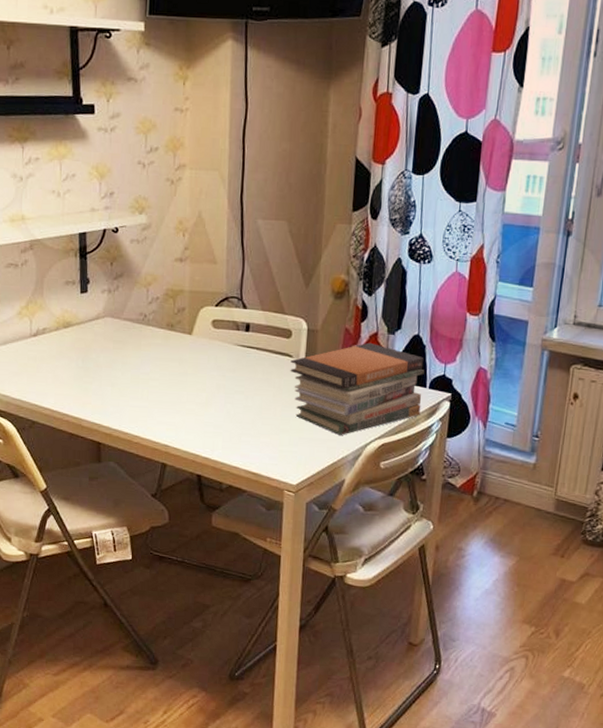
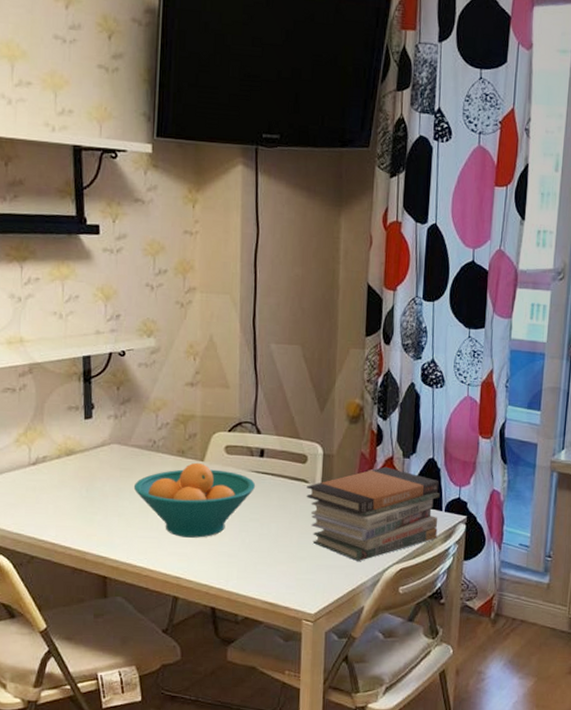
fruit bowl: none [125,336,241,409] -> present [133,462,256,538]

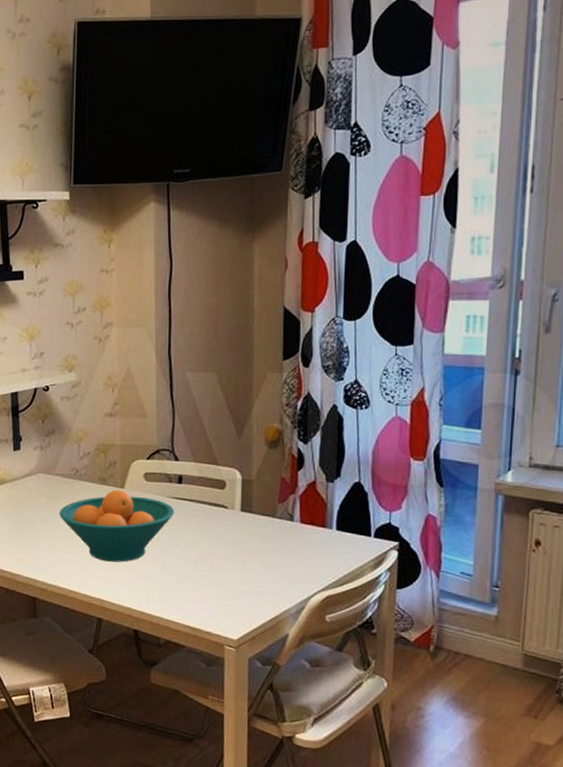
book stack: present [306,466,440,561] -> none [226,491,368,588]

